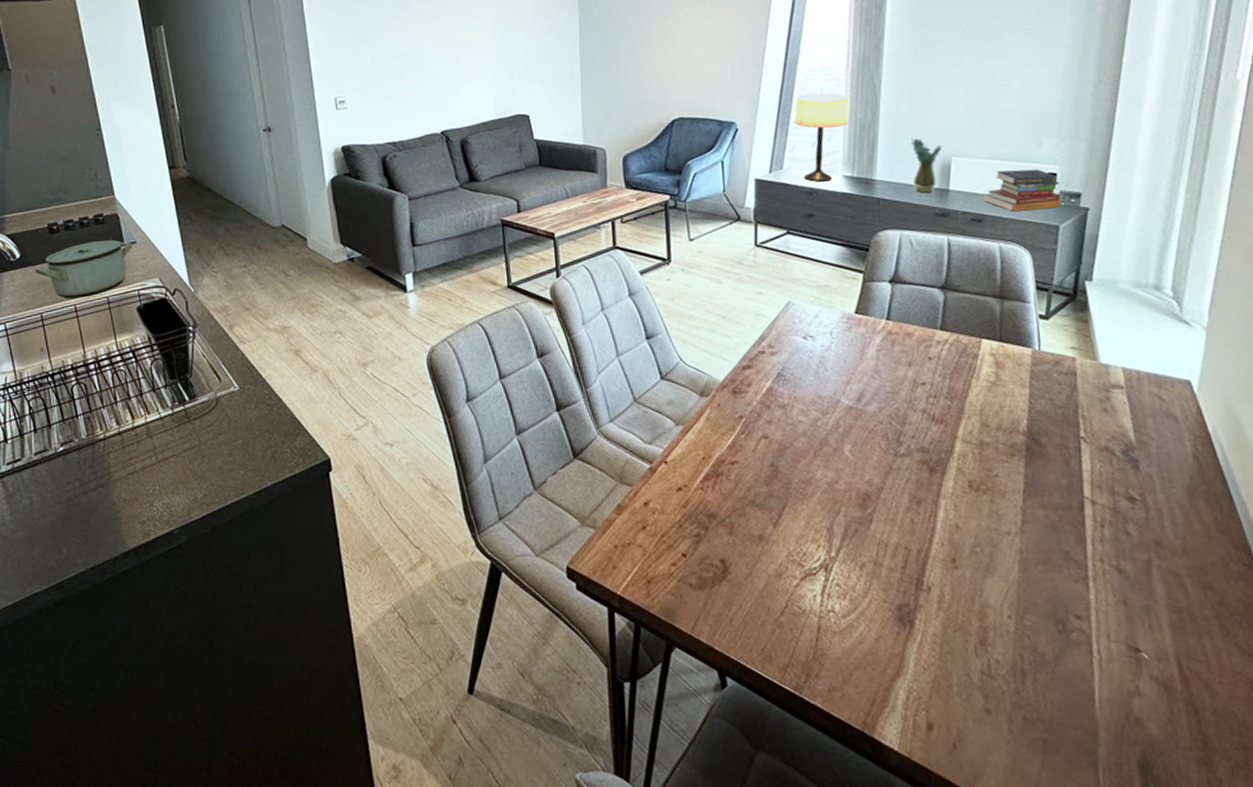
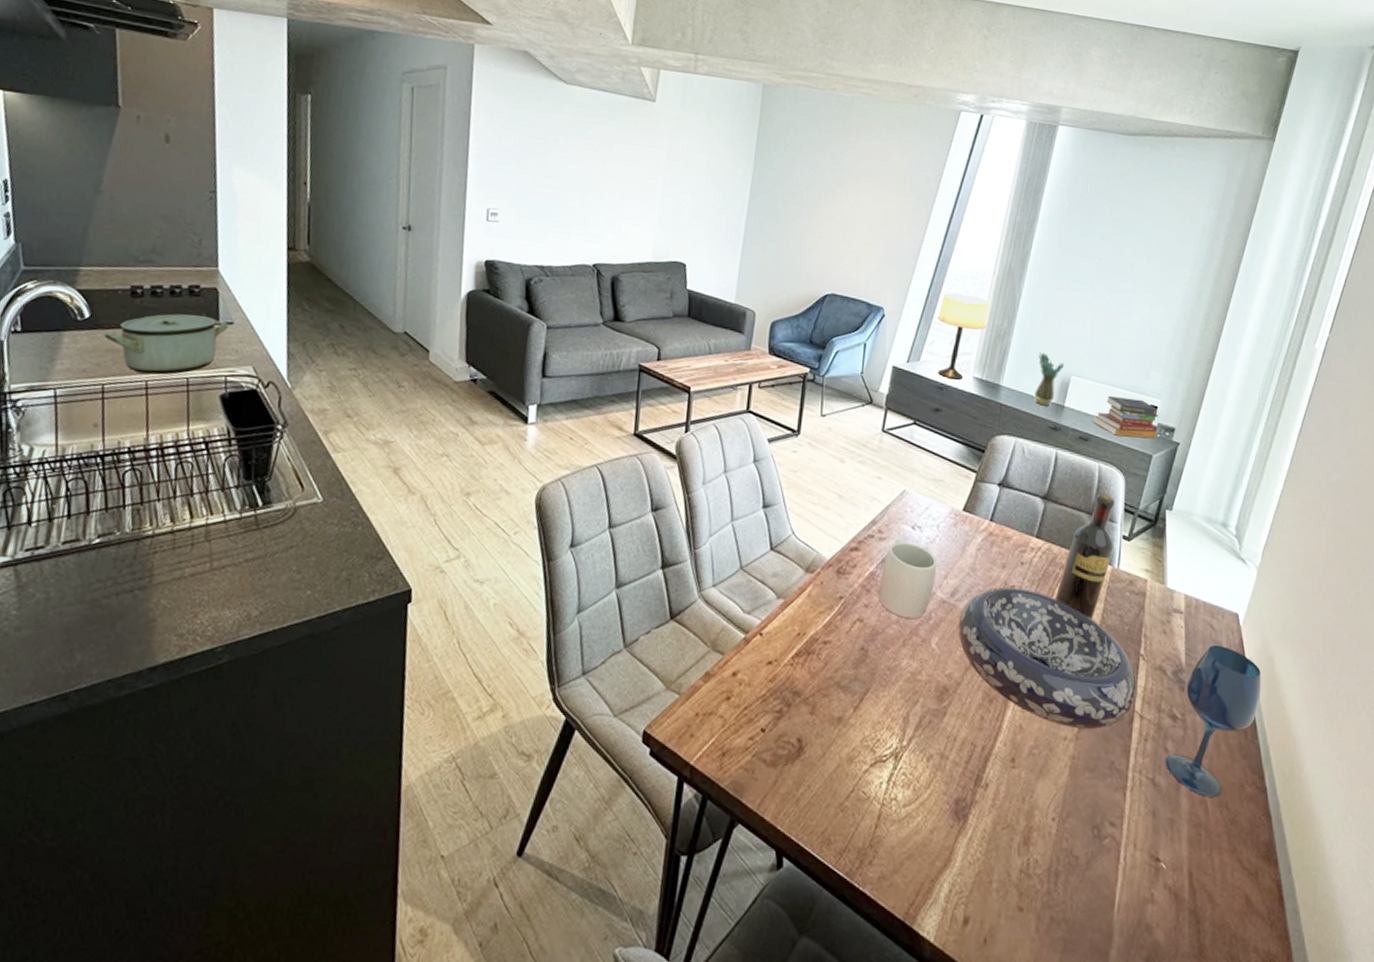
mug: none [779,353,838,429] -> present [879,541,937,619]
decorative bowl: none [869,384,1085,522] -> present [958,587,1138,730]
wine bottle: none [972,274,1032,407] -> present [1055,494,1116,620]
wineglass: none [1129,417,1233,580] -> present [1166,644,1262,797]

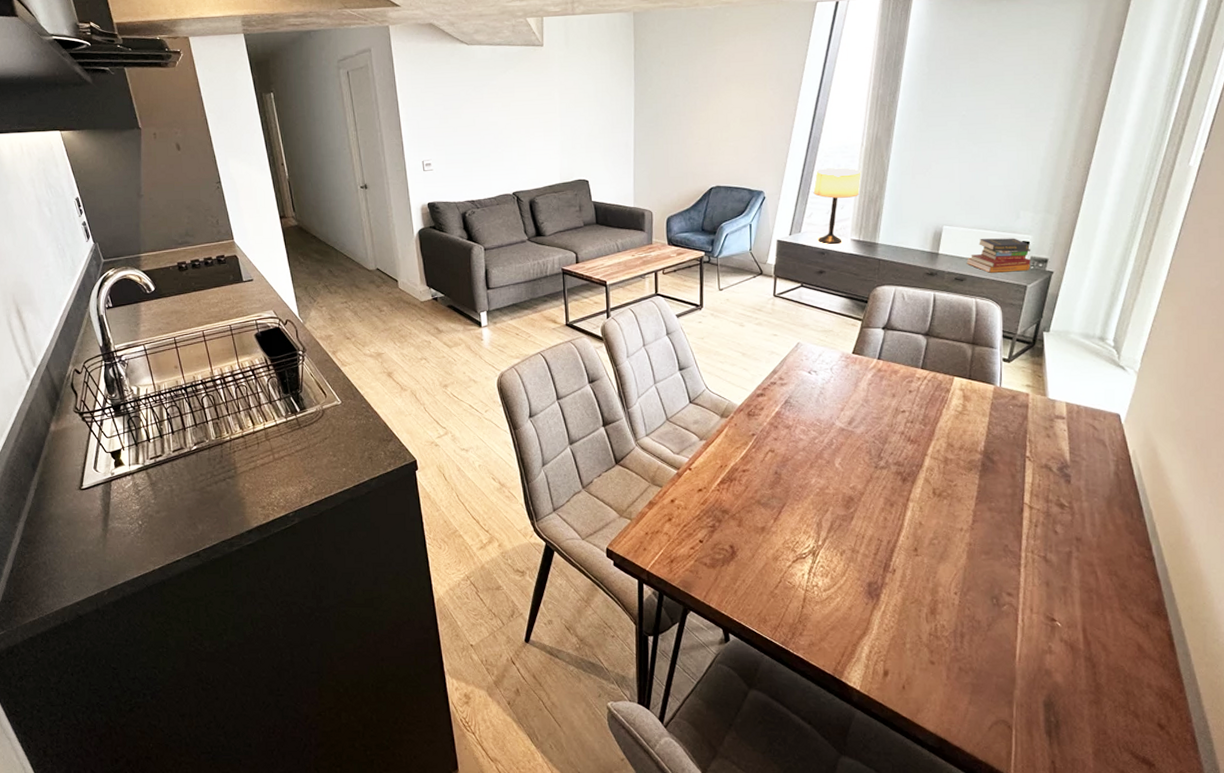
cooking pot: present [104,313,229,376] -> none [167,277,251,326]
mug: present [879,541,937,619] -> none [785,384,834,446]
decorative bowl: present [958,587,1138,730] -> none [857,412,1026,521]
vase: present [1034,352,1064,406] -> none [910,209,935,256]
wine bottle: present [1055,494,1116,620] -> none [943,325,996,432]
wineglass: present [1166,644,1262,797] -> none [1056,442,1146,568]

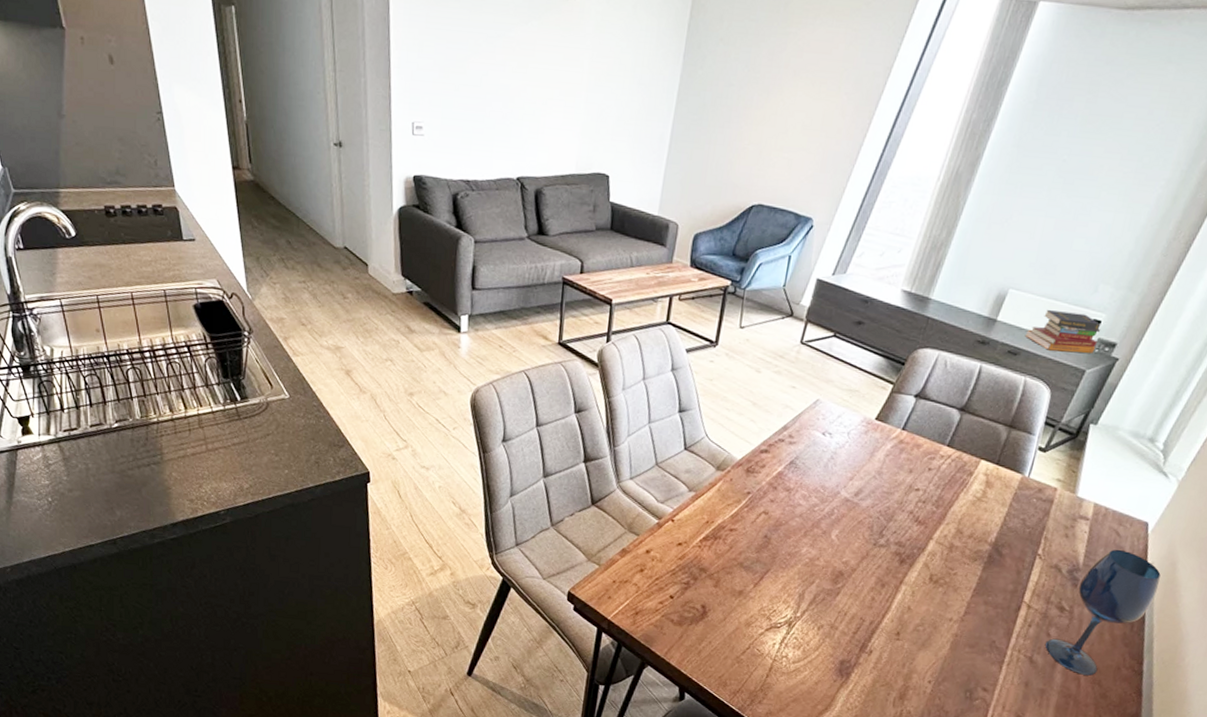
table lamp: present [813,168,861,244] -> none [863,201,930,293]
wineglass: none [1056,442,1146,568] -> present [1045,549,1161,676]

